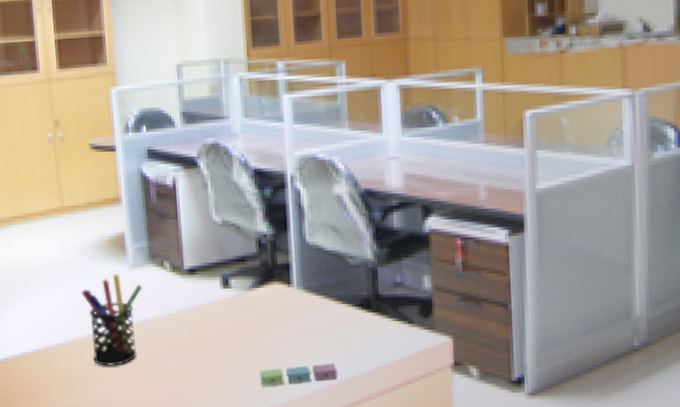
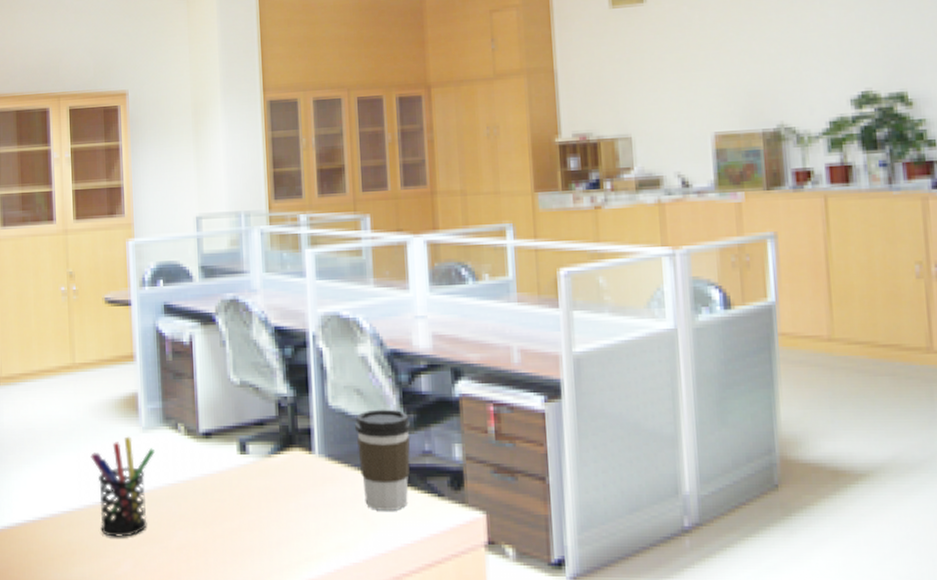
sticky notes: present [260,363,338,386] -> none [278,539,362,563]
coffee cup: none [331,244,384,337] -> present [355,409,411,511]

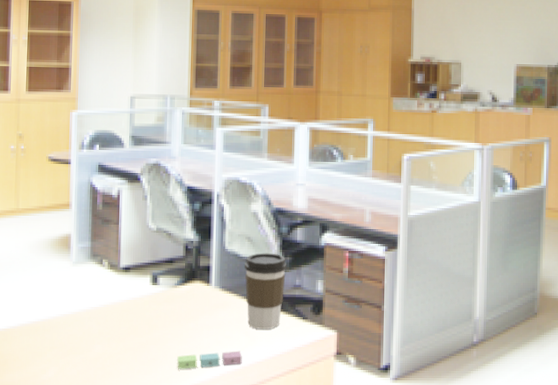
pen holder: present [90,436,155,537] -> none [26,269,82,350]
sticky notes: none [278,539,362,563] -> present [177,350,242,369]

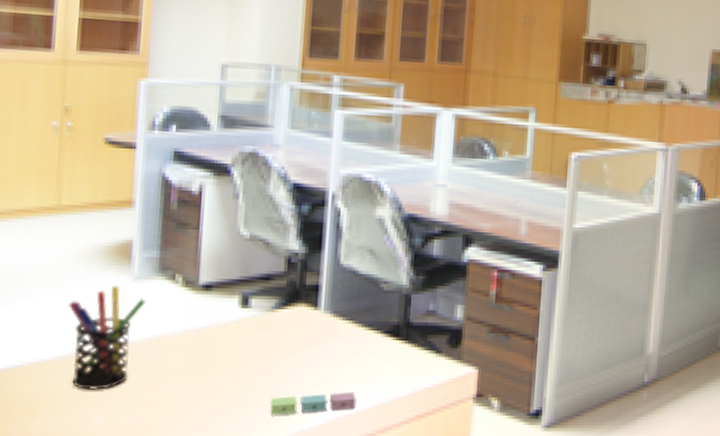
pen holder: none [26,269,82,350] -> present [68,285,146,390]
coffee cup: present [245,253,287,330] -> none [364,269,419,366]

